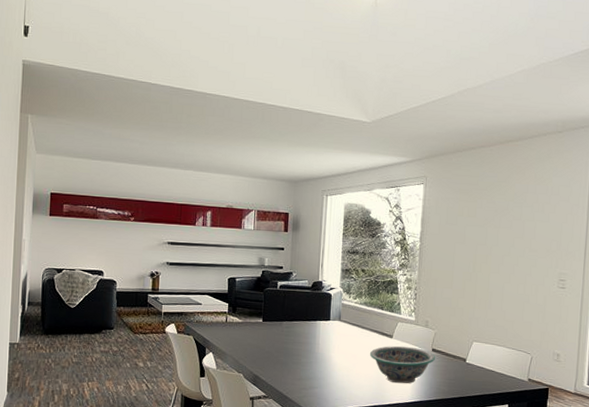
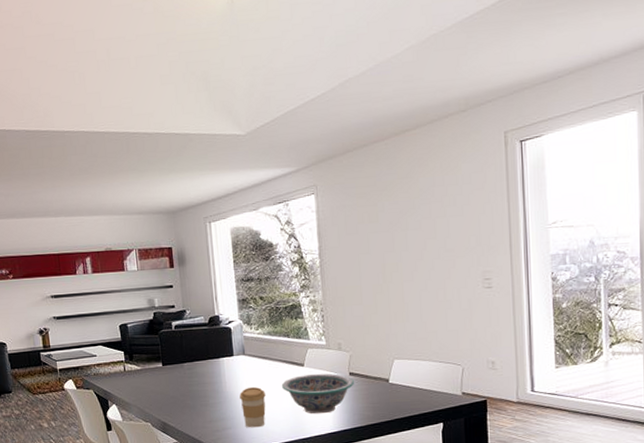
coffee cup: none [330,351,354,390] -> present [239,387,266,428]

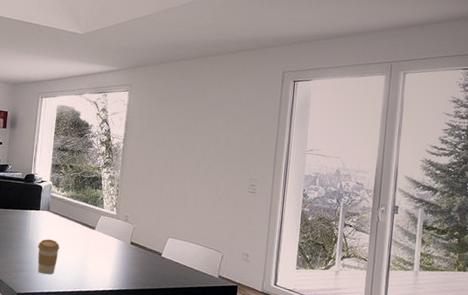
decorative bowl: present [281,373,354,414] -> none [73,237,133,273]

